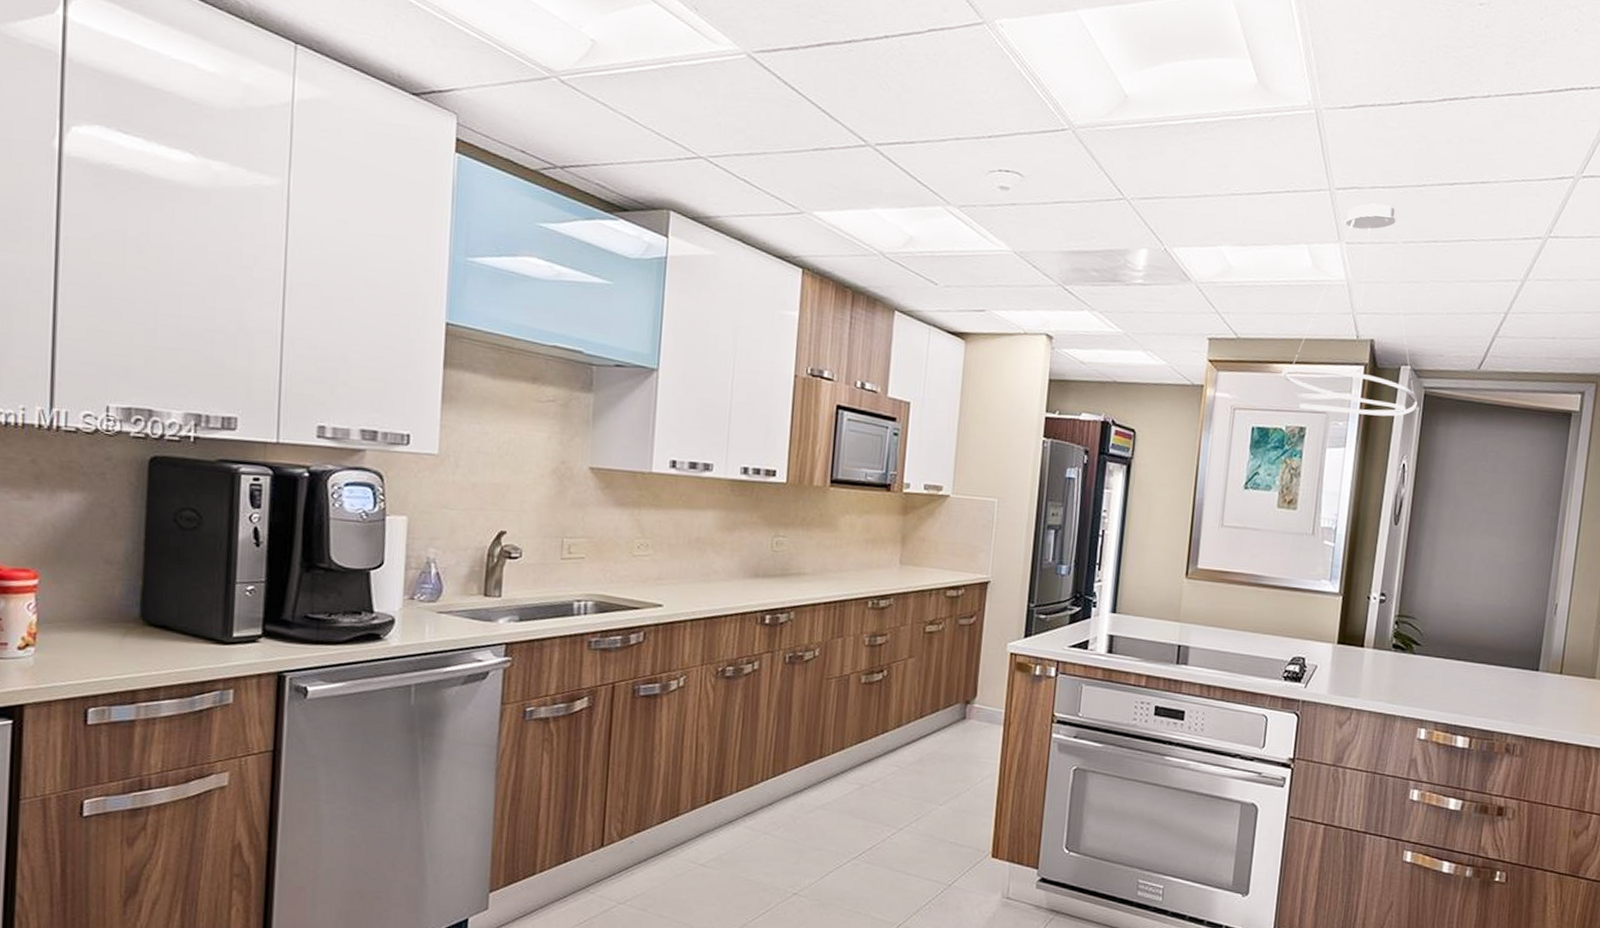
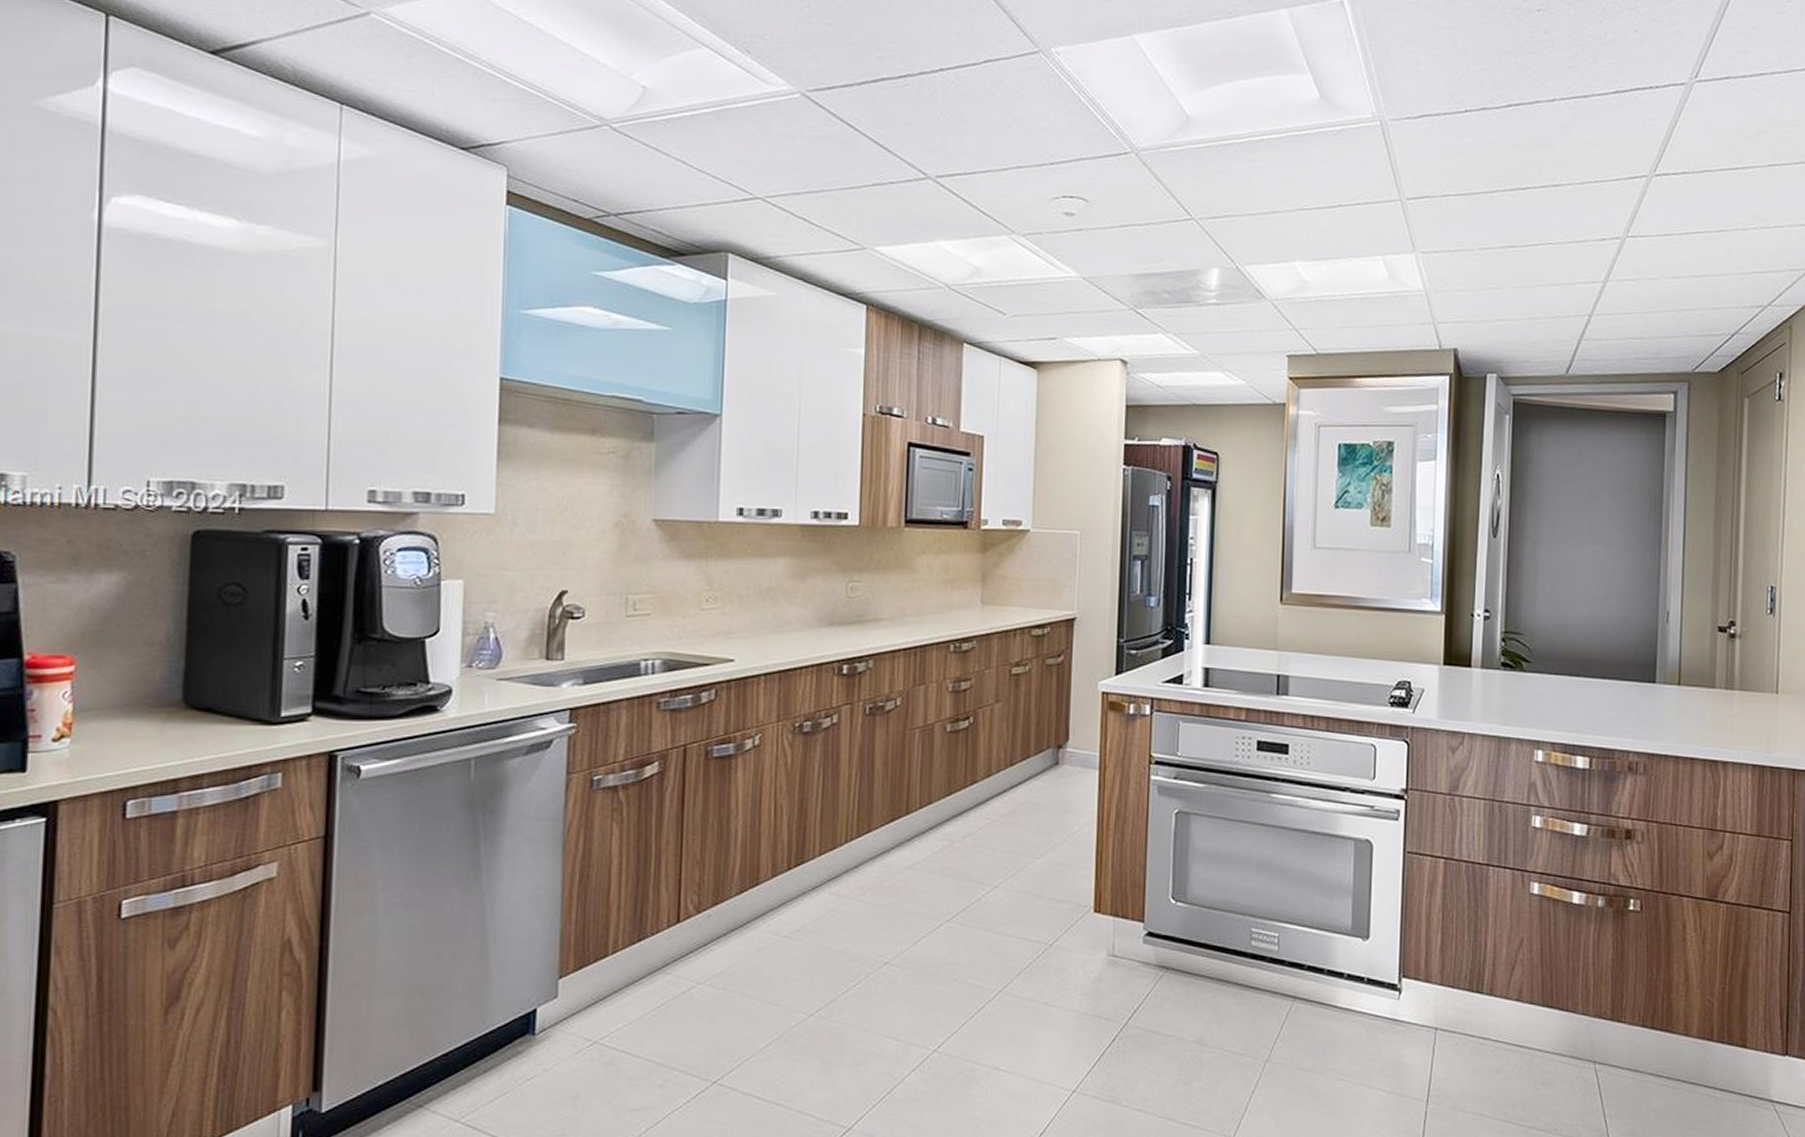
pendant light: present [1281,203,1418,417] -> none [1365,212,1507,427]

